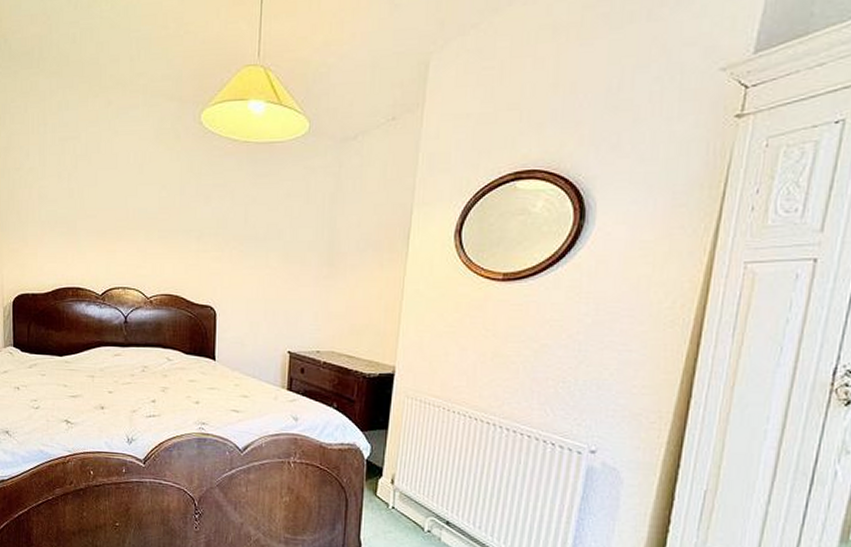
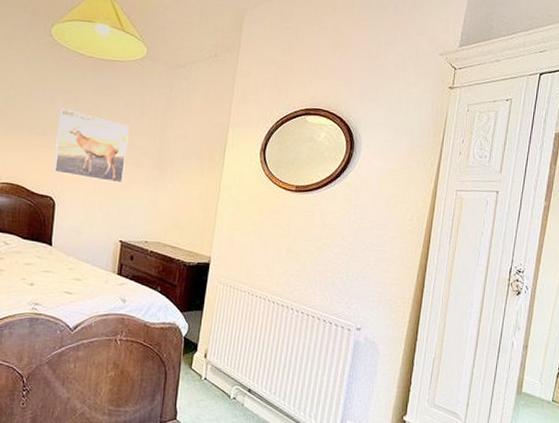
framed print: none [211,205,293,286] -> present [52,108,129,183]

